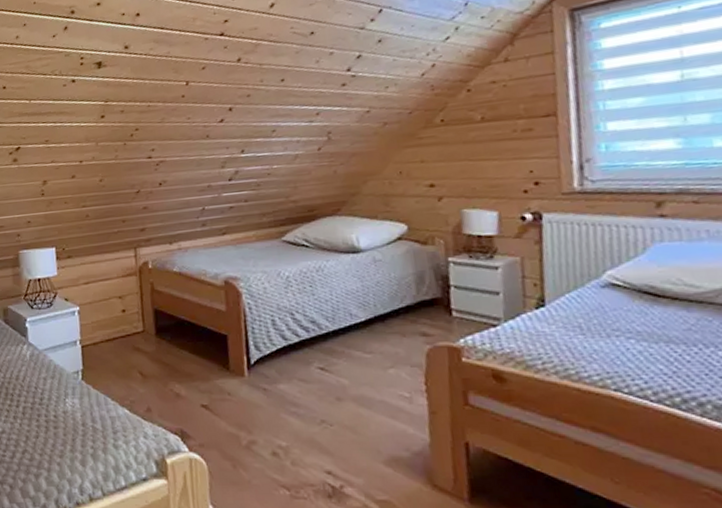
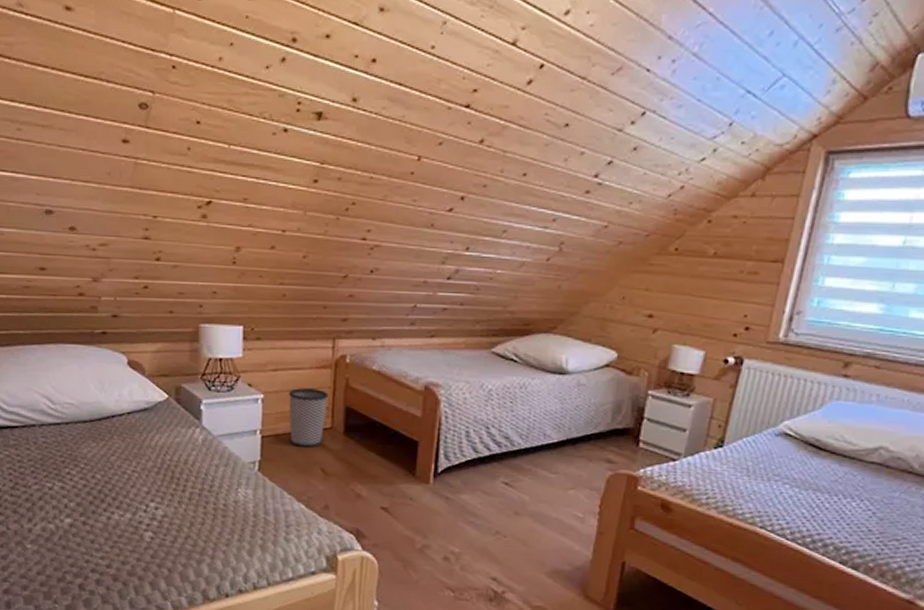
wastebasket: none [100,296,138,353] -> present [288,388,329,448]

